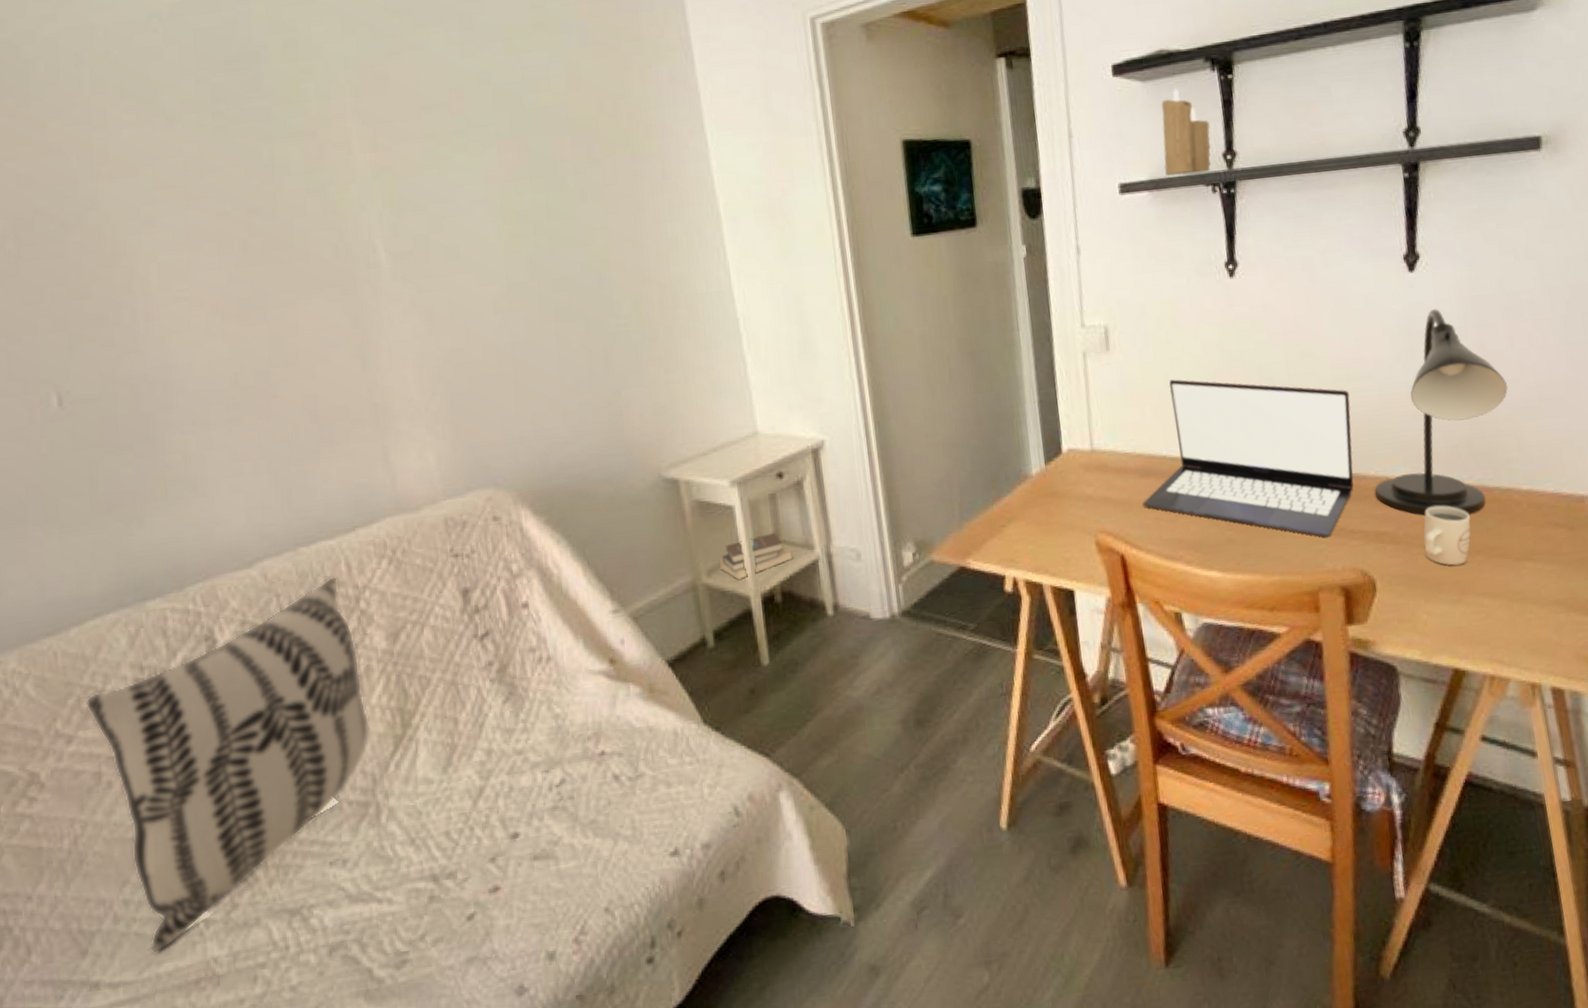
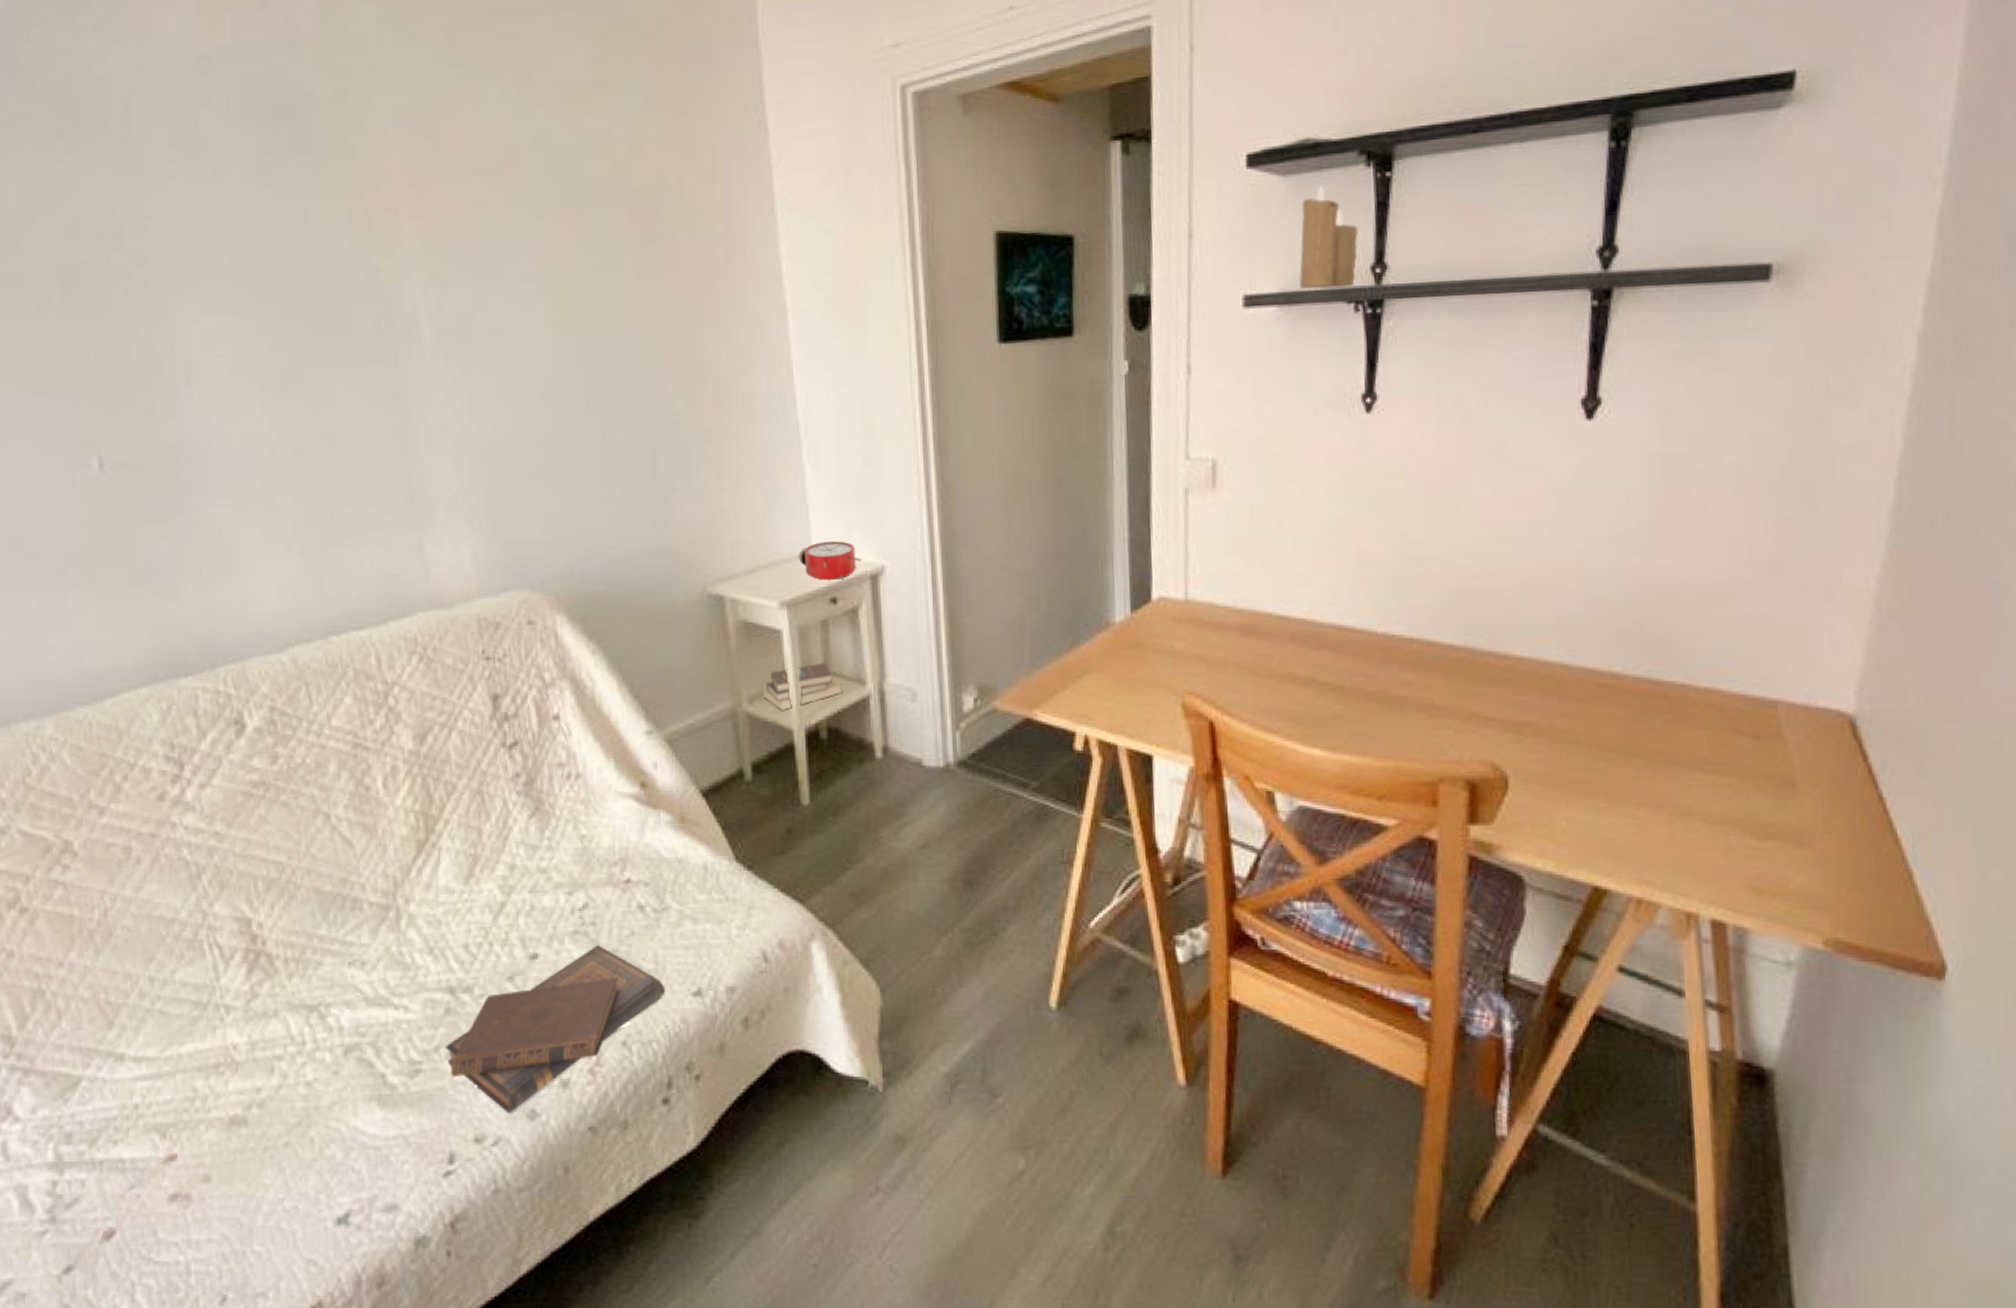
pillow: present [85,576,370,952] -> none [118,669,393,1032]
diary: none [430,818,645,991] -> present [445,945,666,1113]
alarm clock: none [744,421,802,458] -> present [798,541,861,580]
laptop: present [1143,379,1354,537] -> none [1240,526,1498,722]
desk lamp: present [1374,309,1508,515] -> none [1517,466,1696,710]
mug: present [1423,505,1471,566] -> none [1571,697,1632,768]

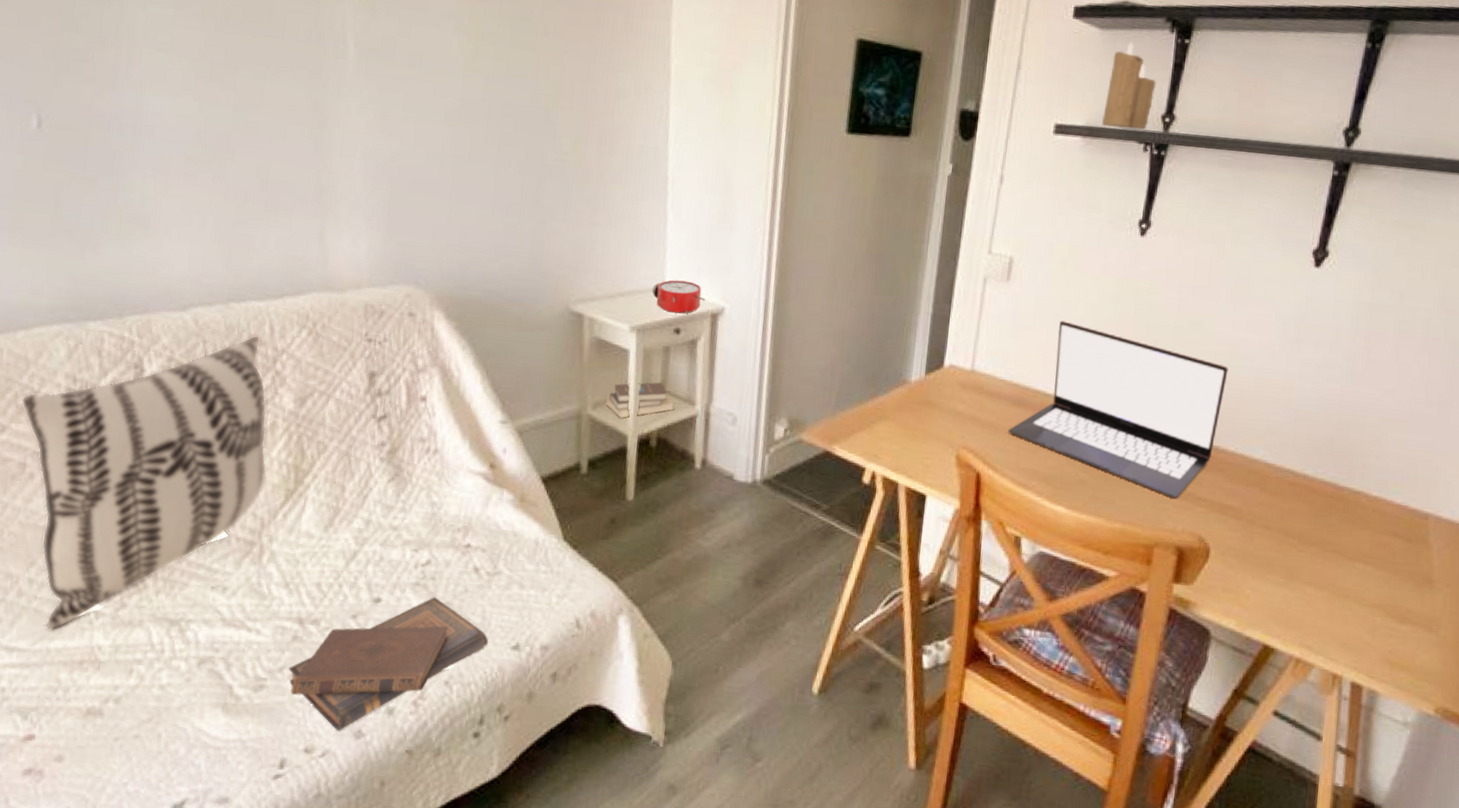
pillow: none [118,669,393,1032] -> present [21,335,267,630]
laptop: none [1240,526,1498,722] -> present [1008,321,1228,499]

